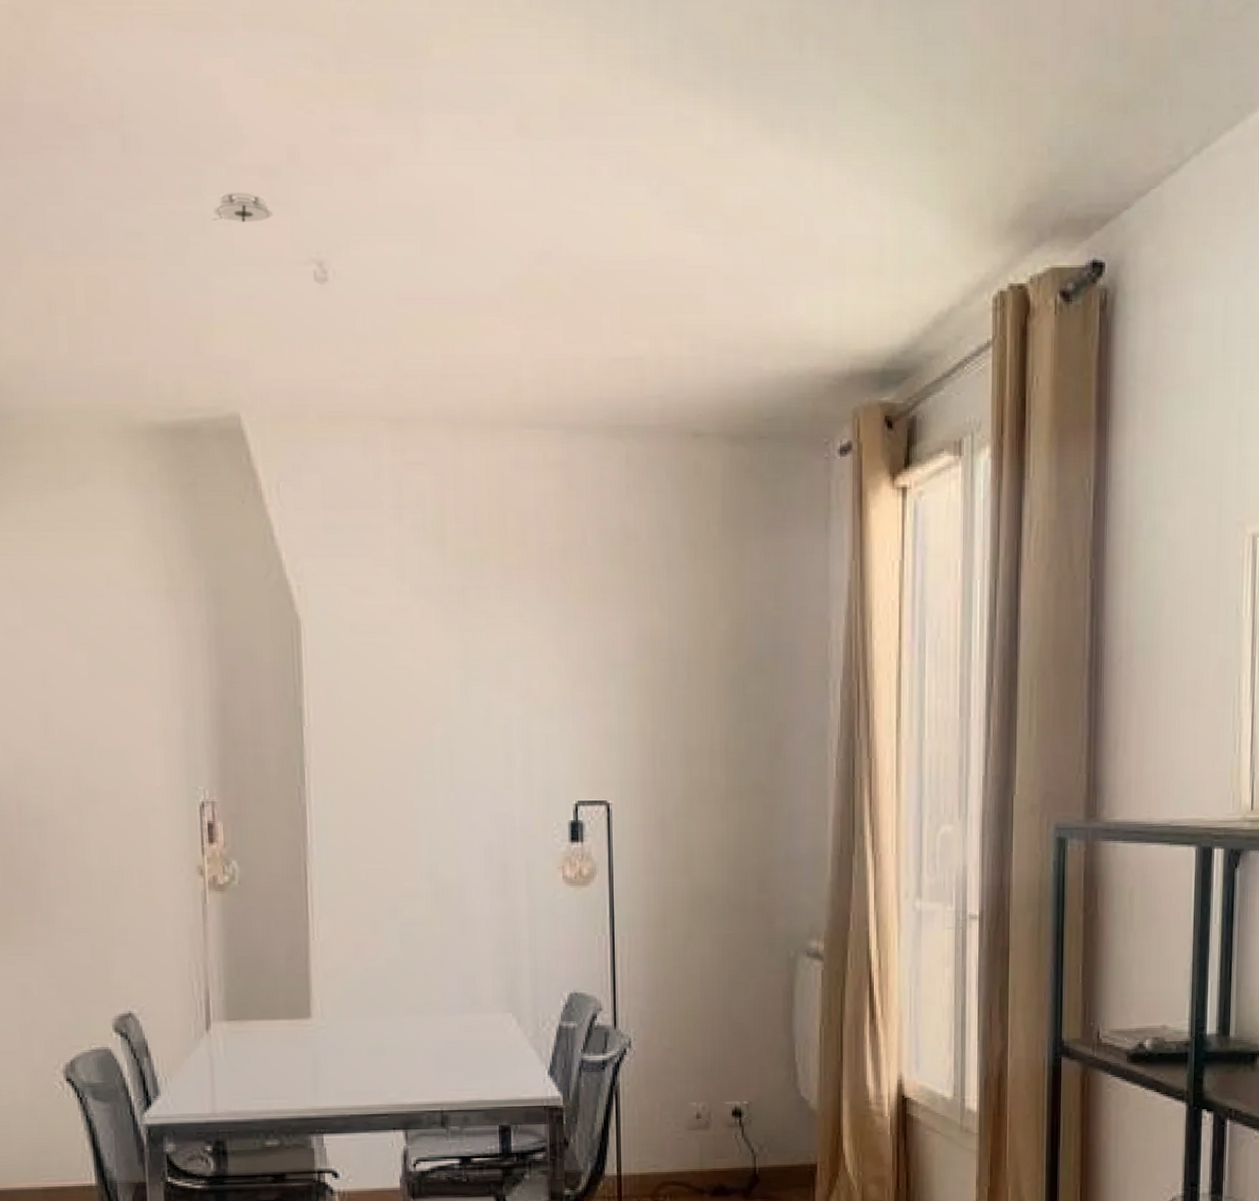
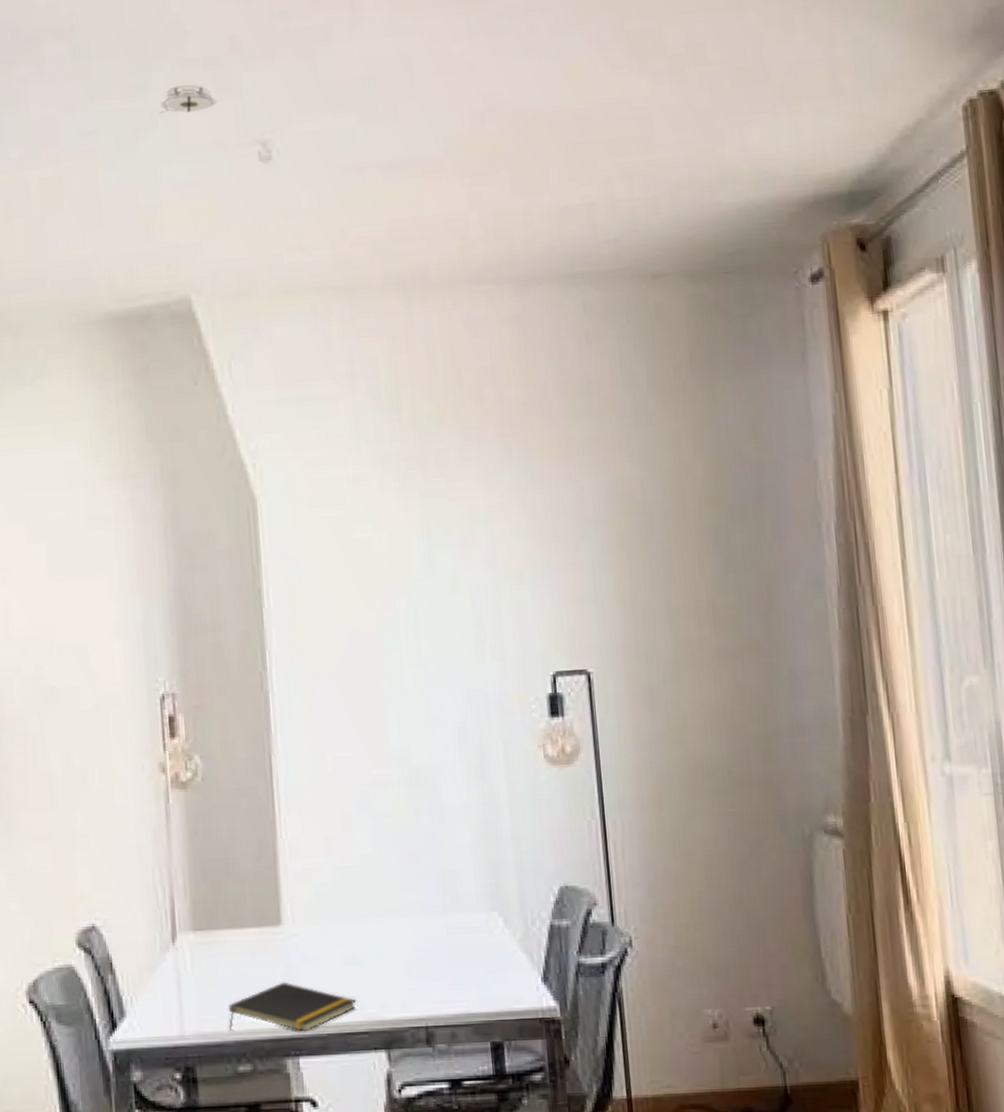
notepad: none [258,1068,379,1113] -> present [229,982,357,1032]

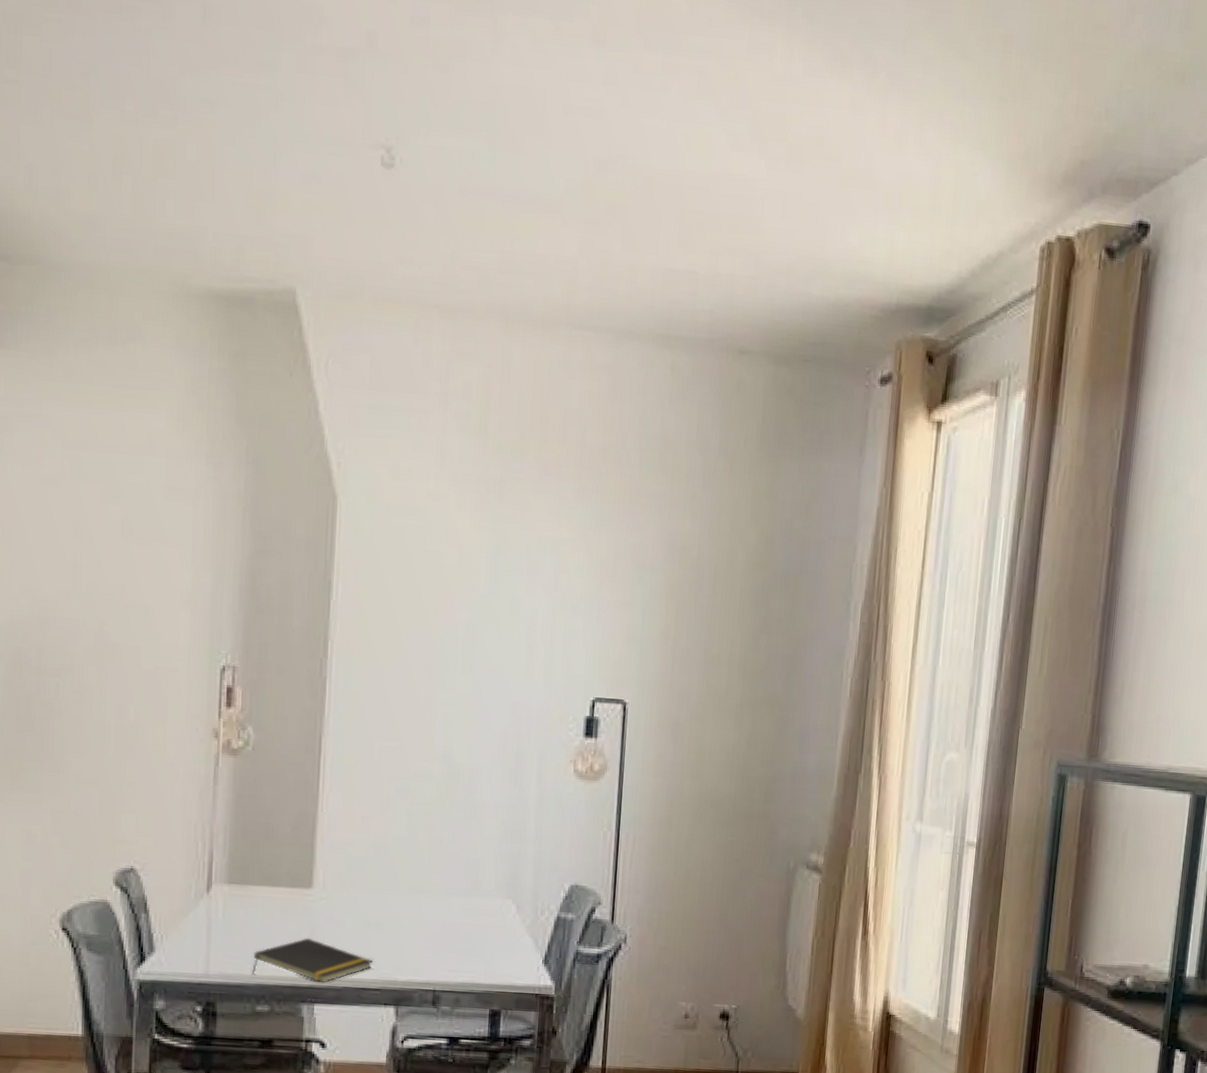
smoke detector: present [158,83,217,114] -> none [285,70,347,103]

